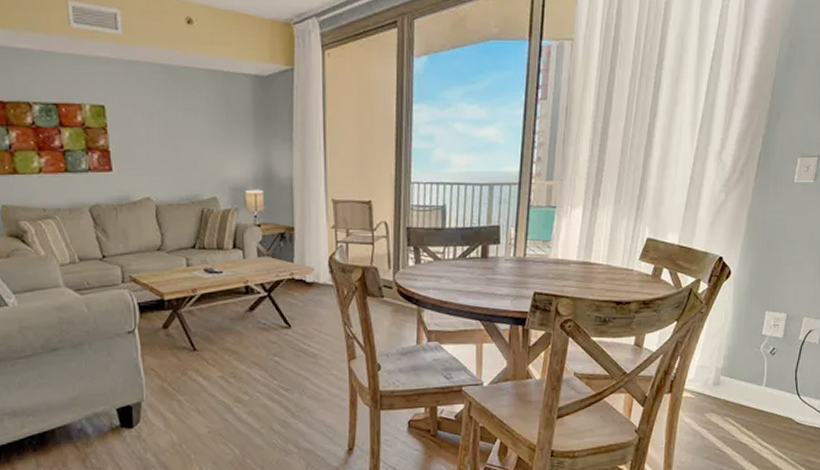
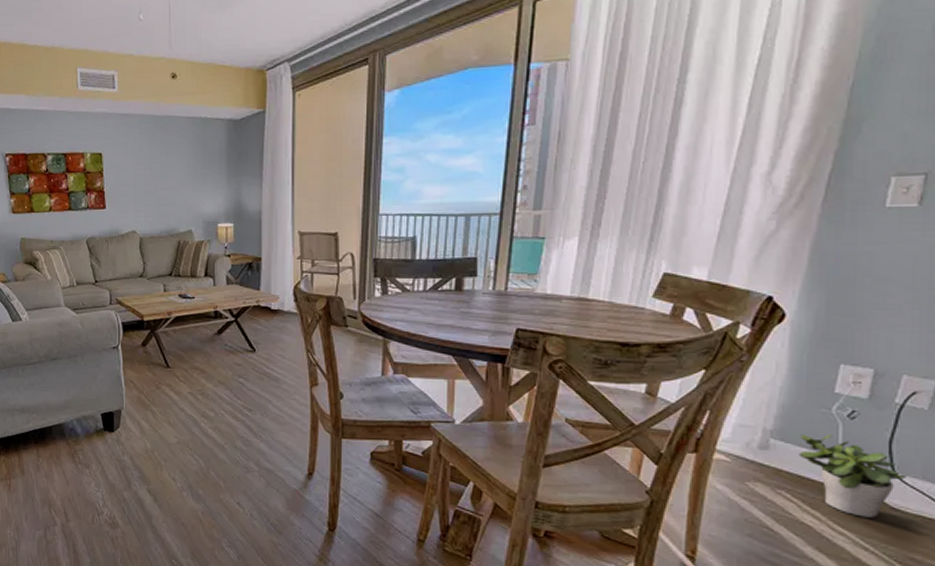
potted plant: none [739,368,805,433] -> present [798,434,906,518]

